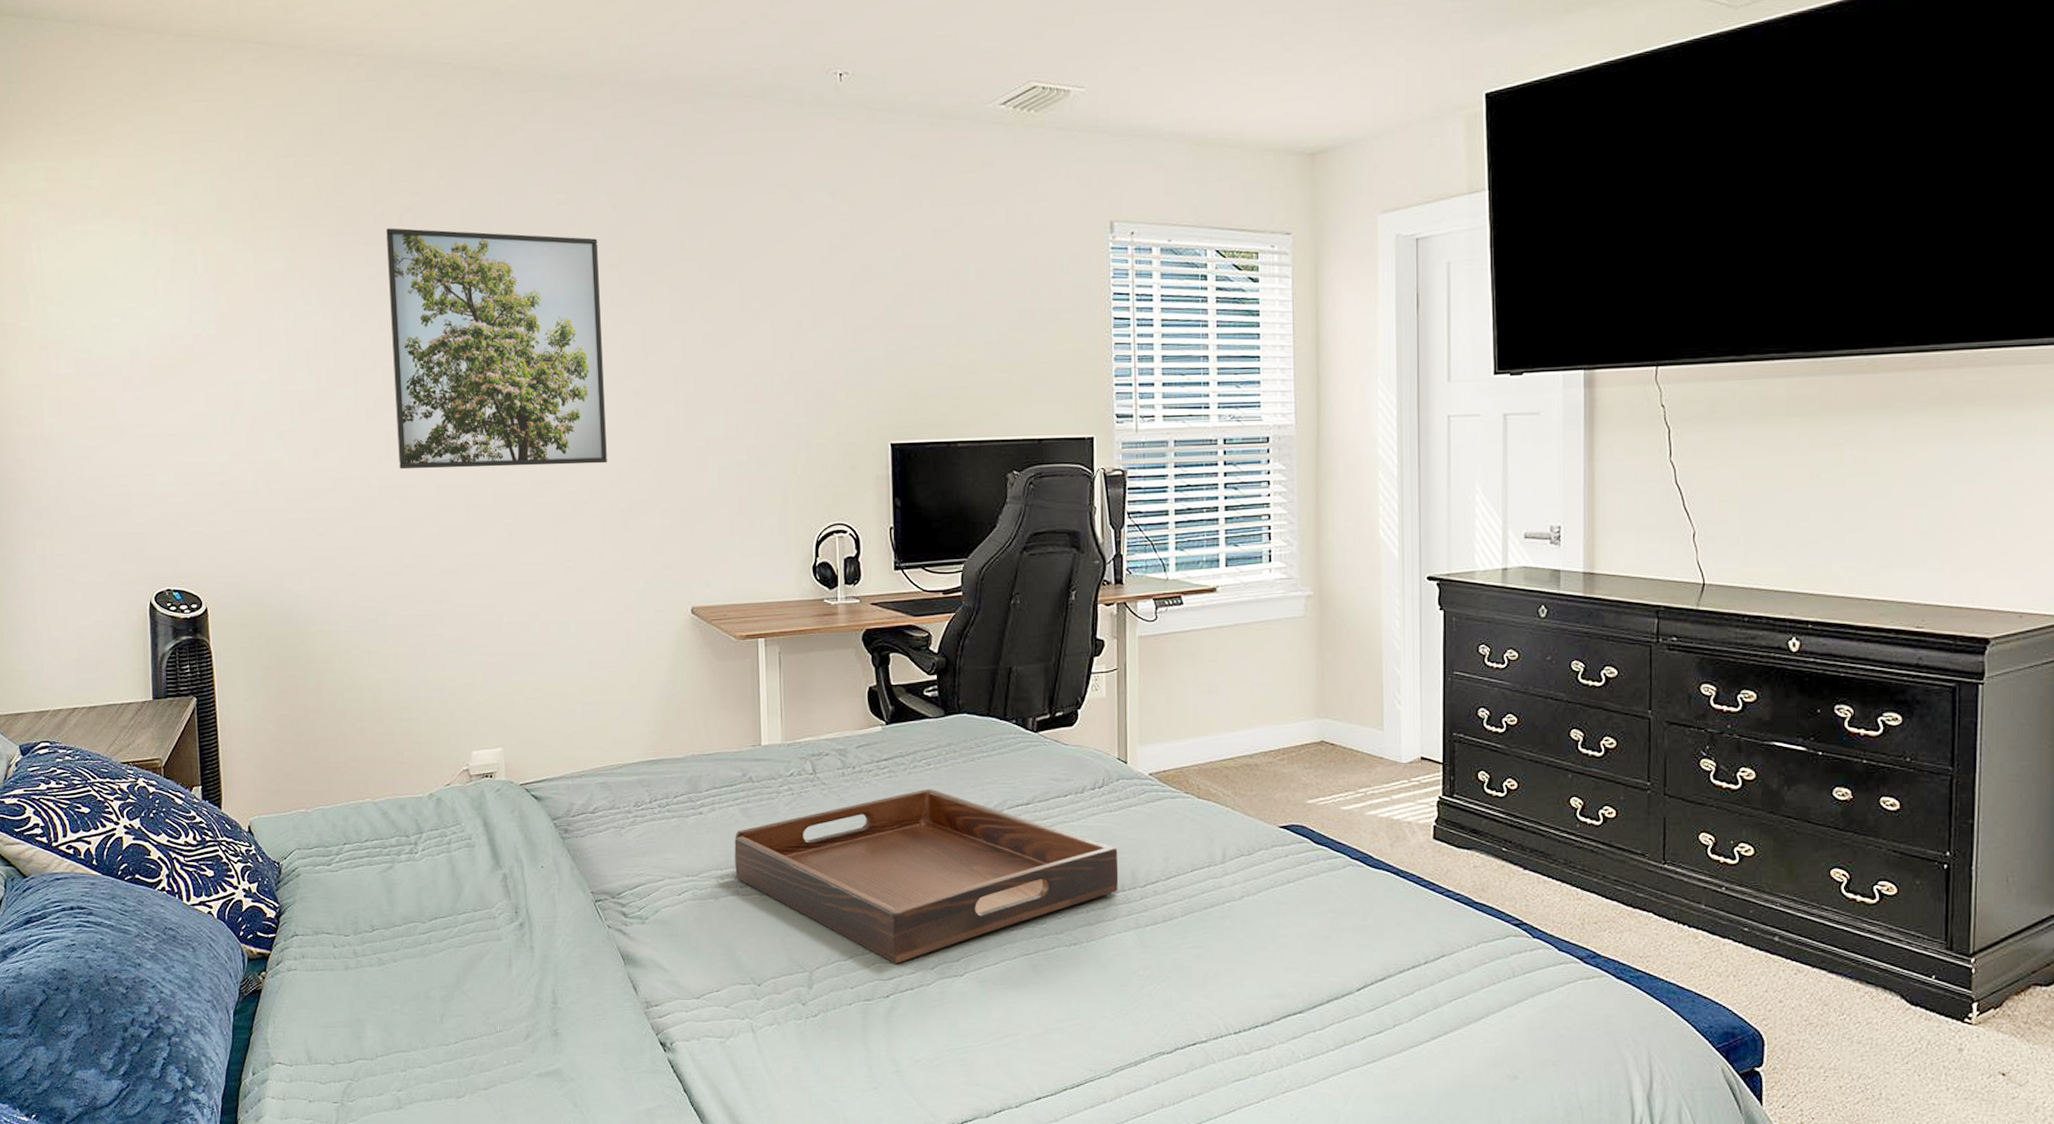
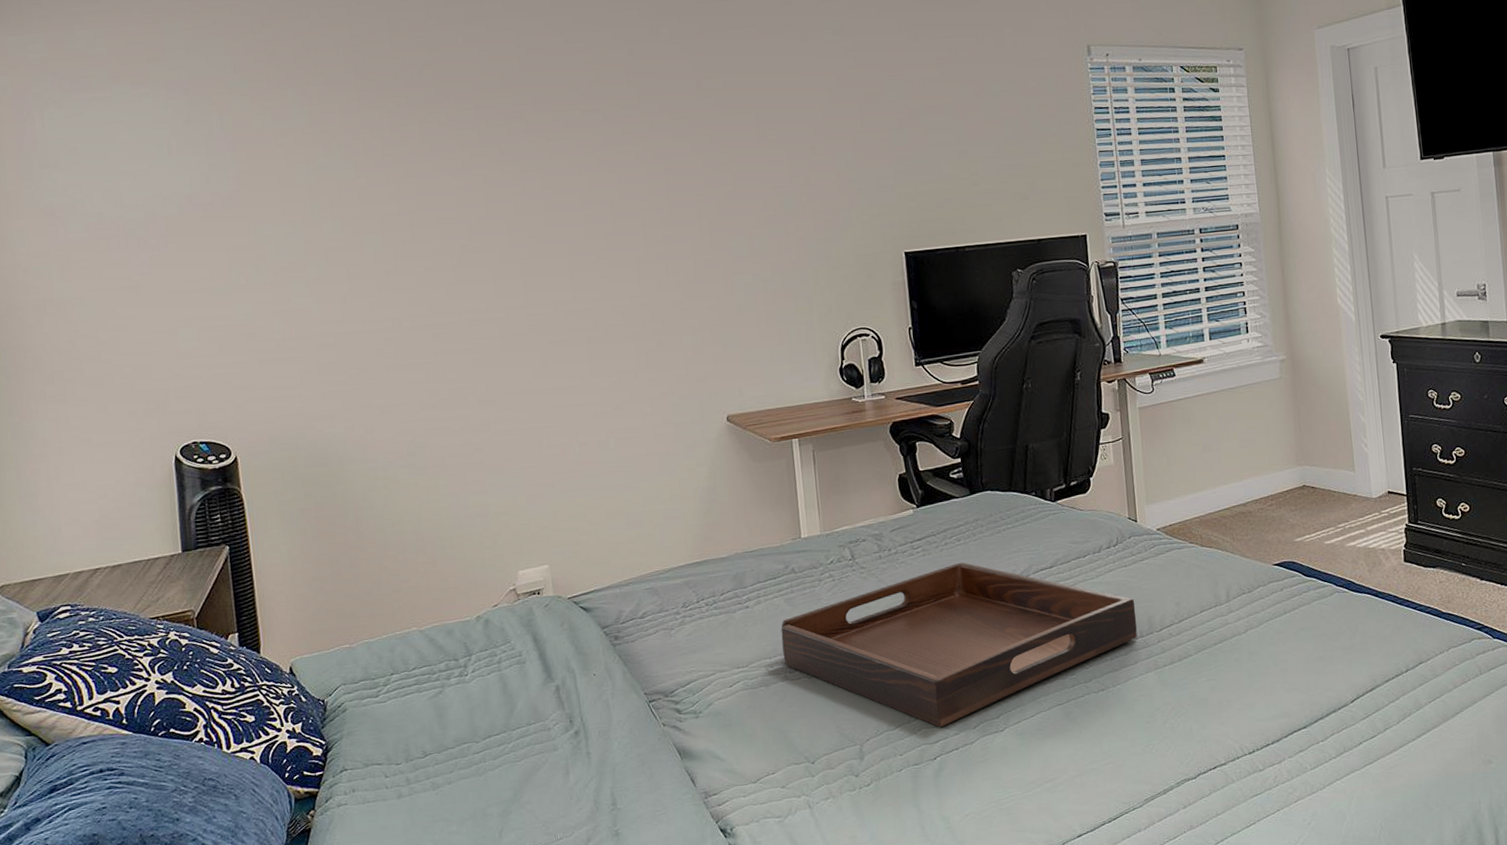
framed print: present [386,228,607,470] -> none [407,81,638,308]

